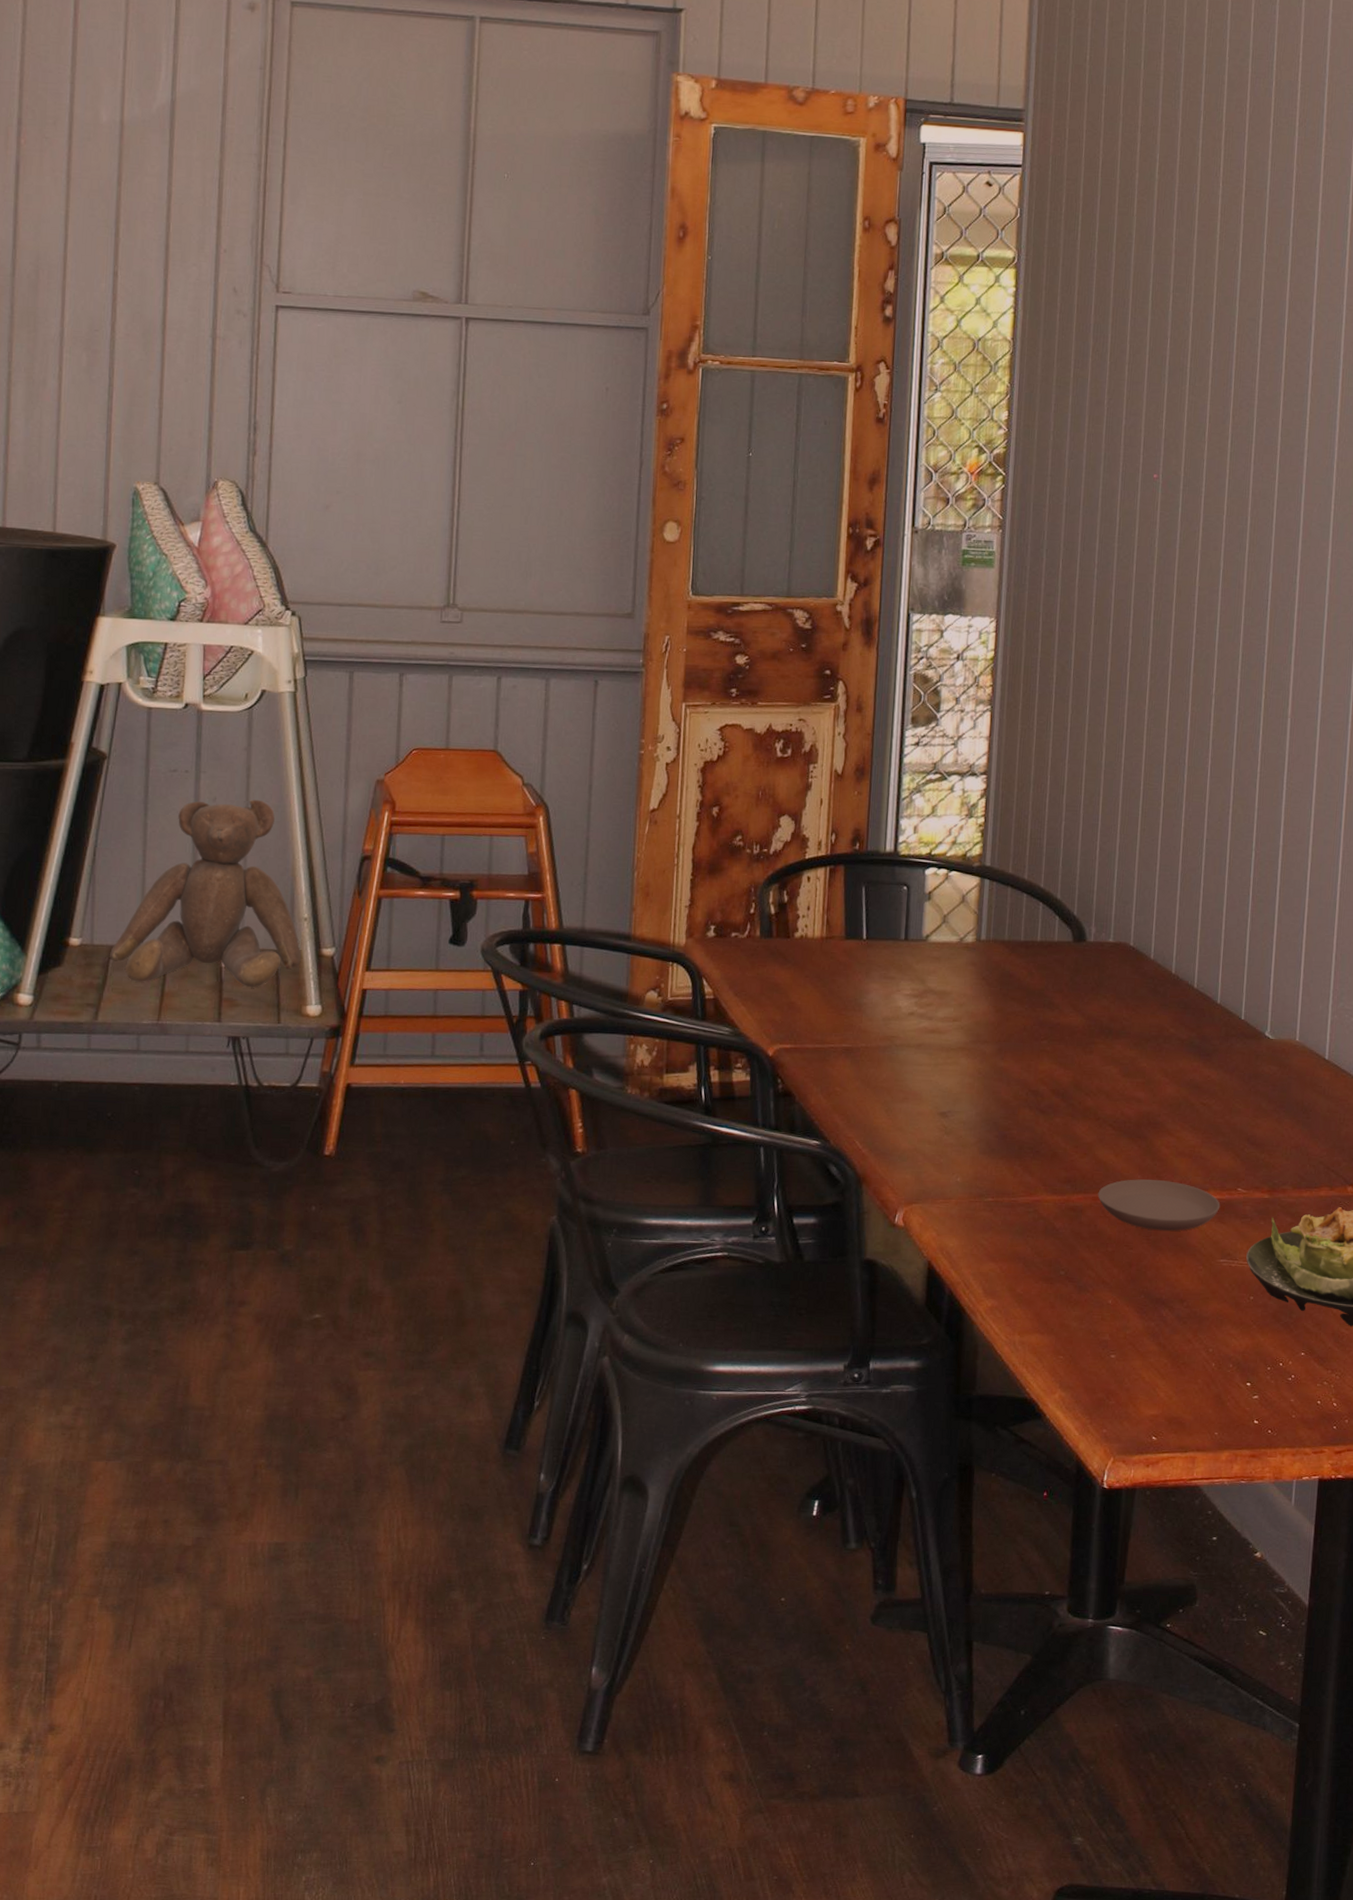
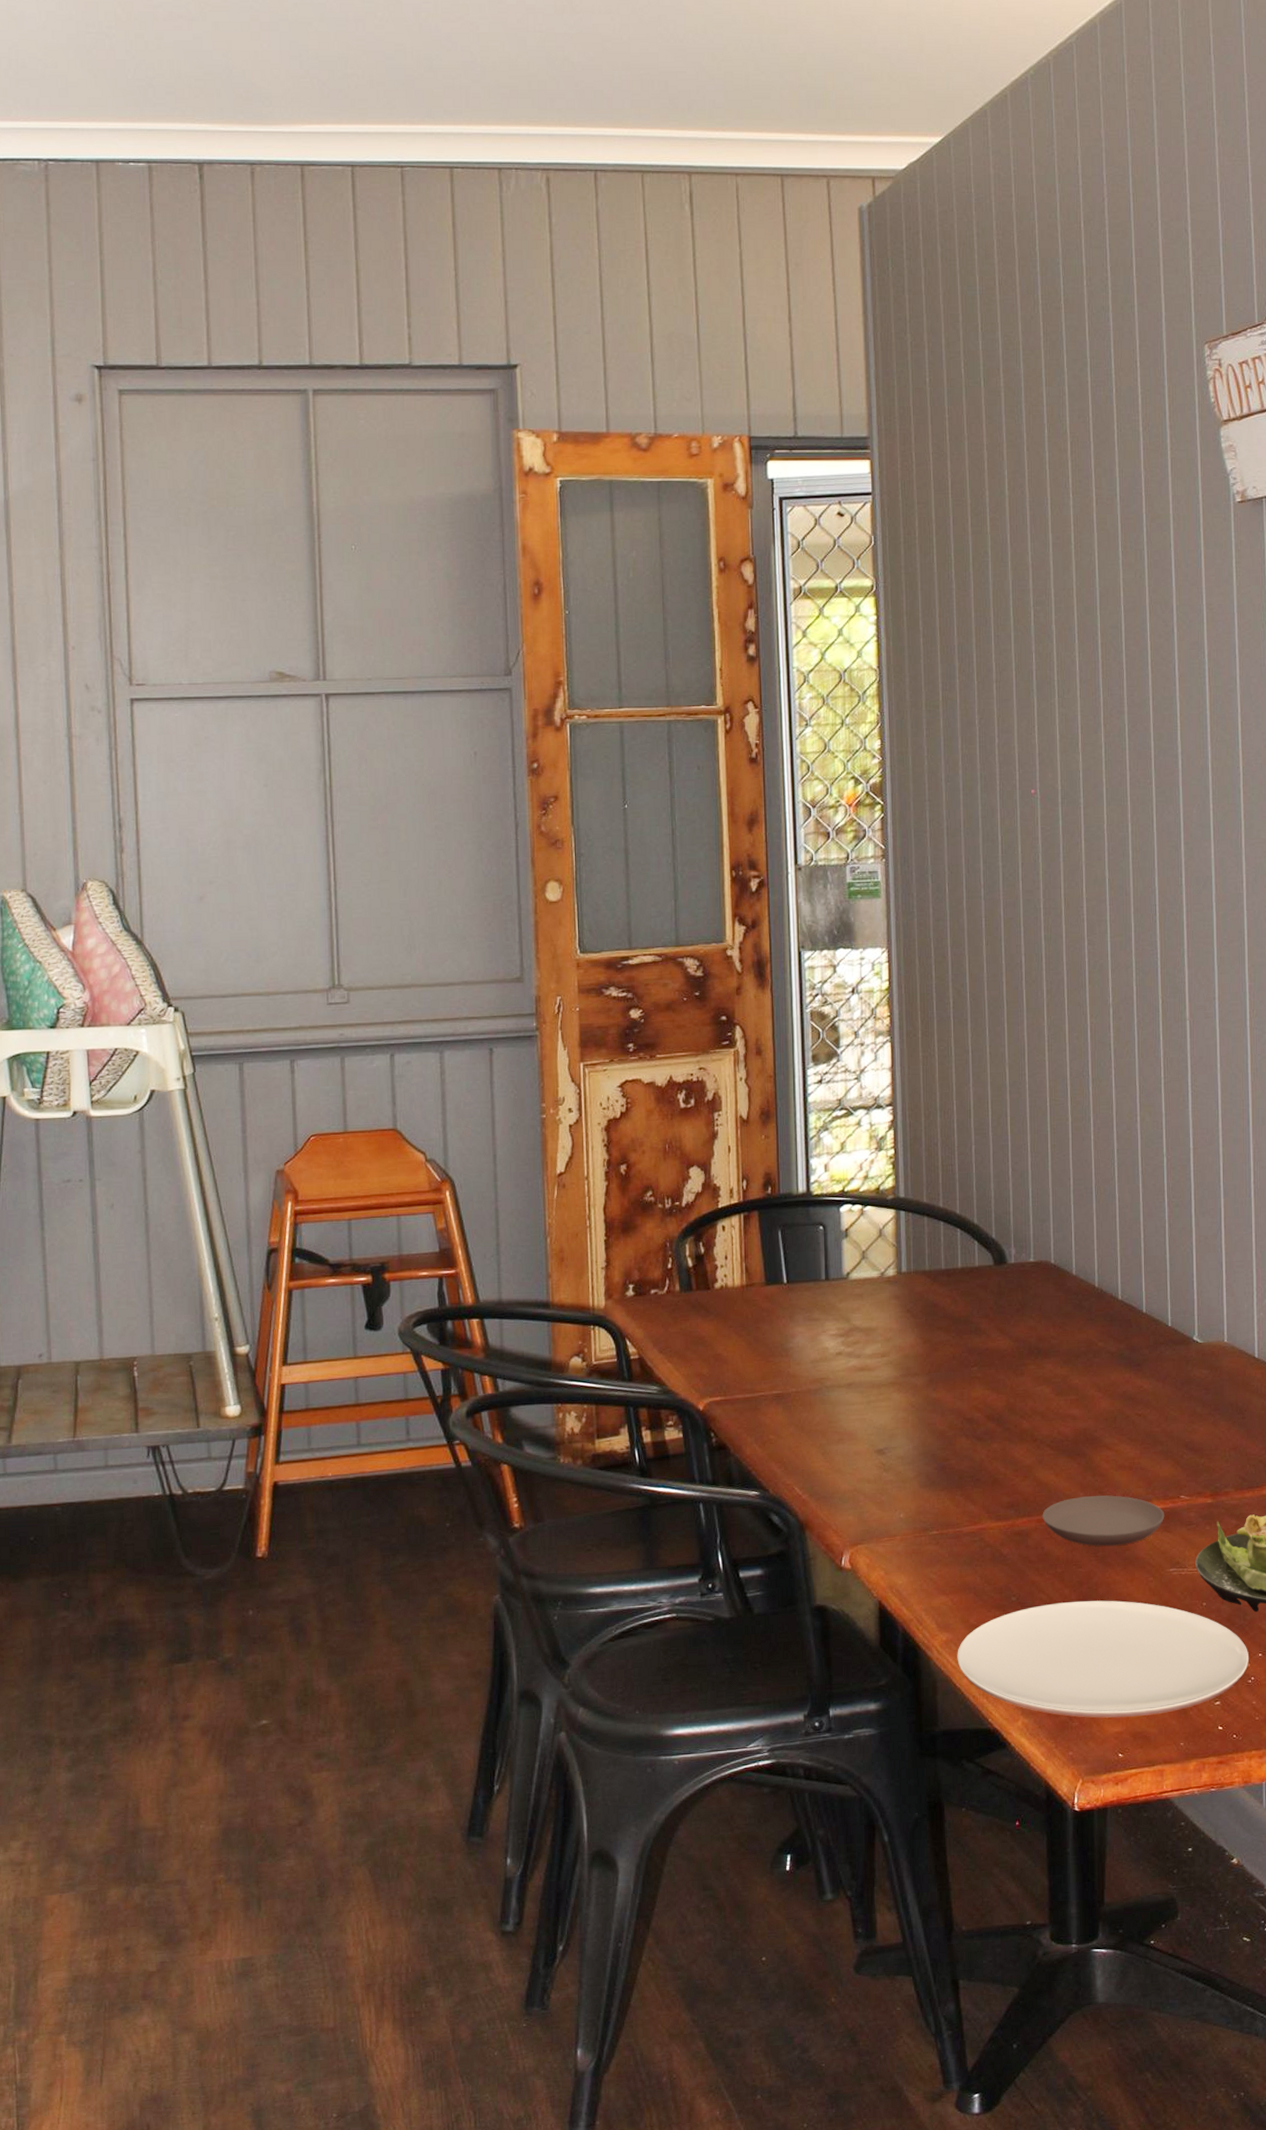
teddy bear: present [110,799,302,988] -> none [18,1202,215,1400]
plate: none [1000,1281,1292,1402] -> present [957,1600,1250,1718]

